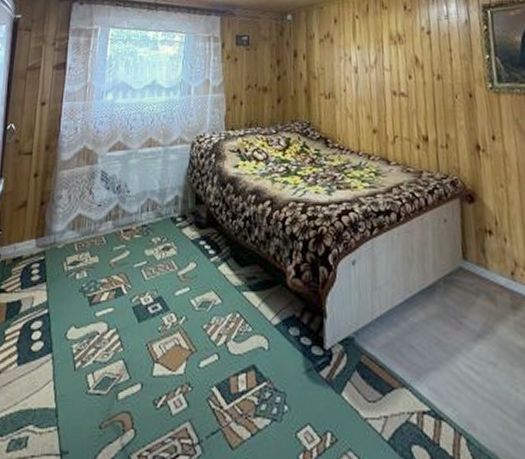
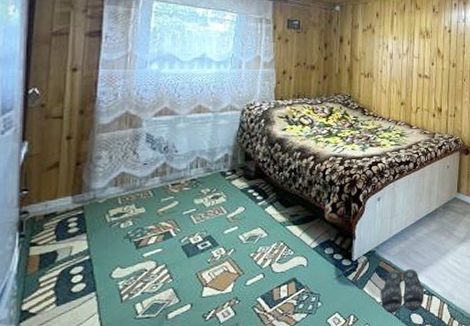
slippers: none [364,371,429,441] -> present [380,268,424,314]

